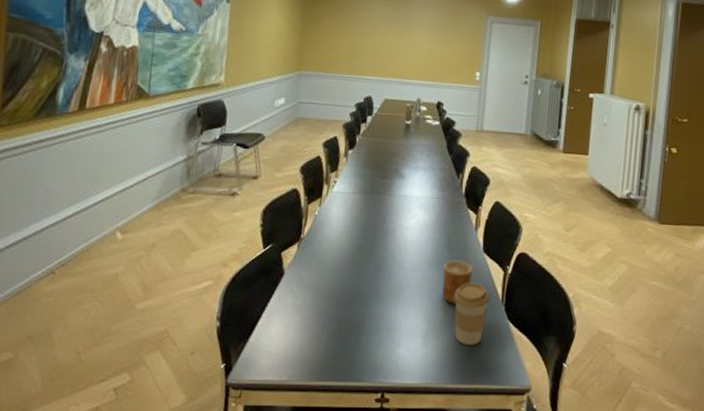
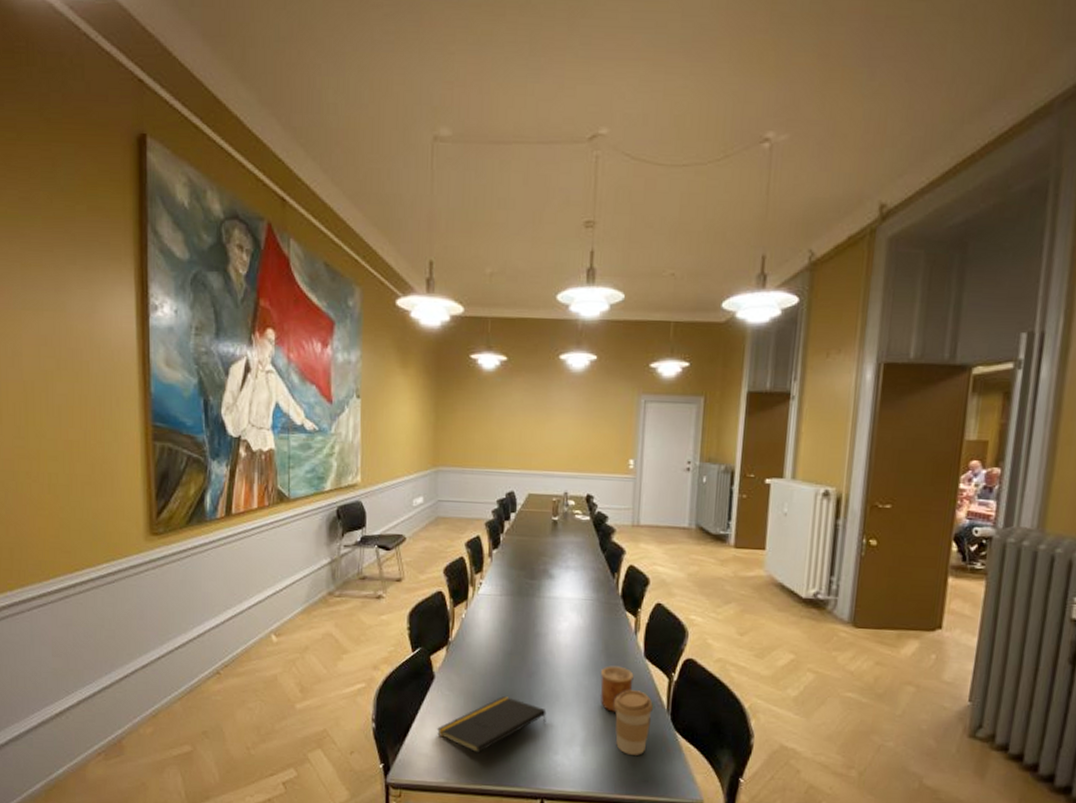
notepad: none [282,291,391,349] -> present [436,696,547,753]

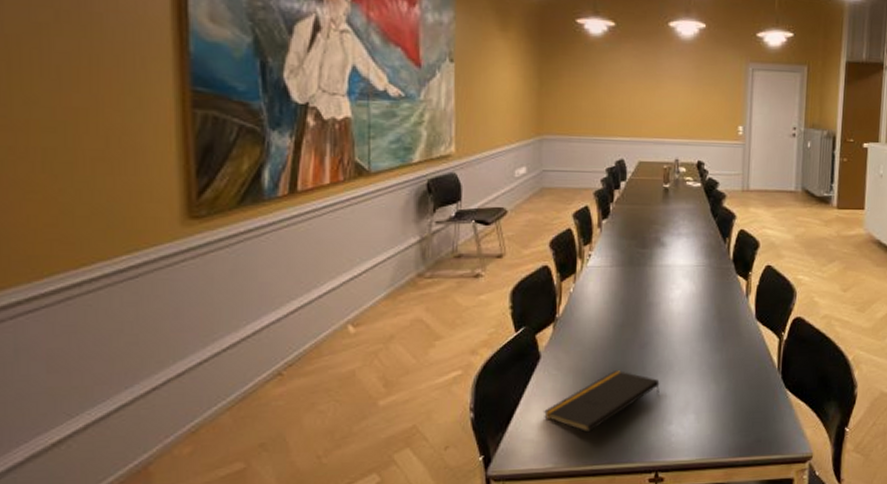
cup: present [600,665,634,712] -> none [713,330,746,376]
coffee cup: present [613,690,653,755] -> none [726,352,765,417]

